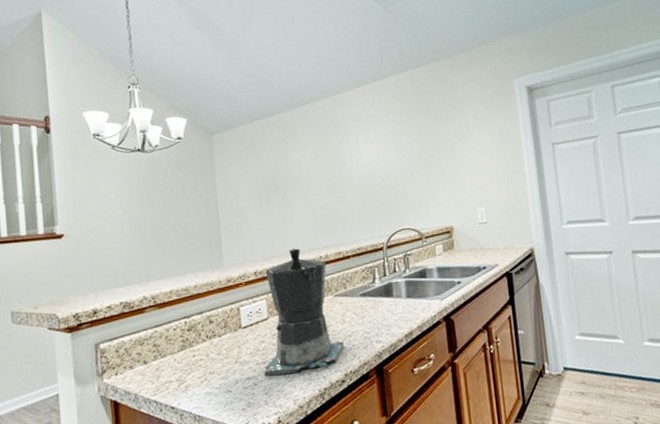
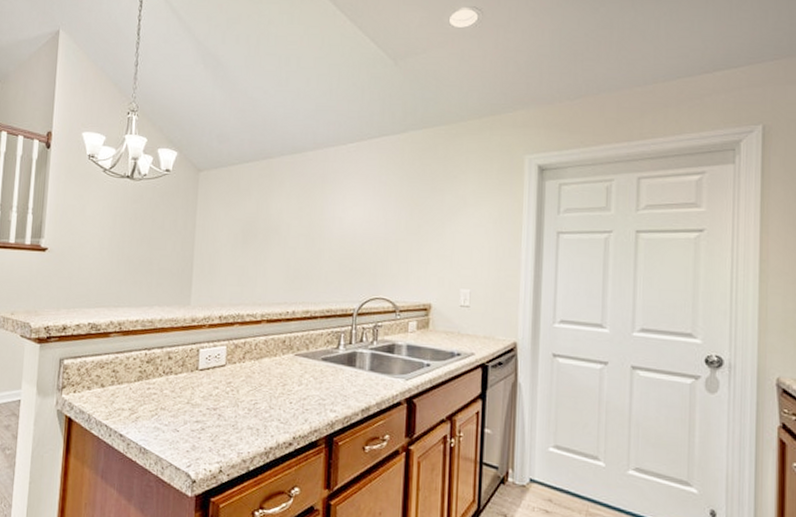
coffee maker: present [264,248,344,376] -> none [213,299,297,426]

